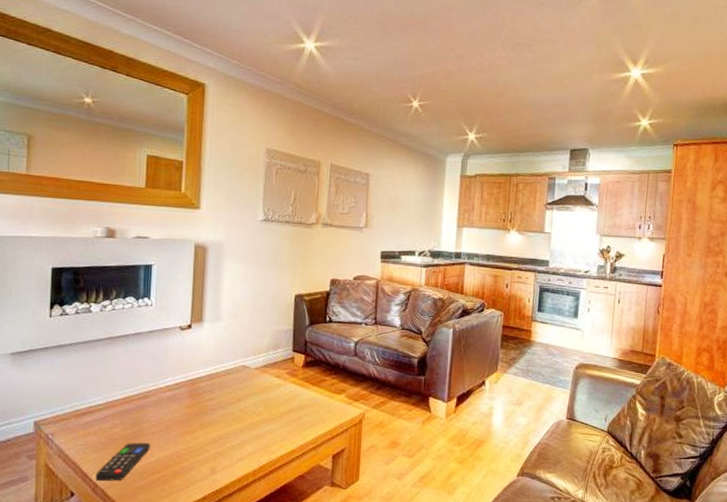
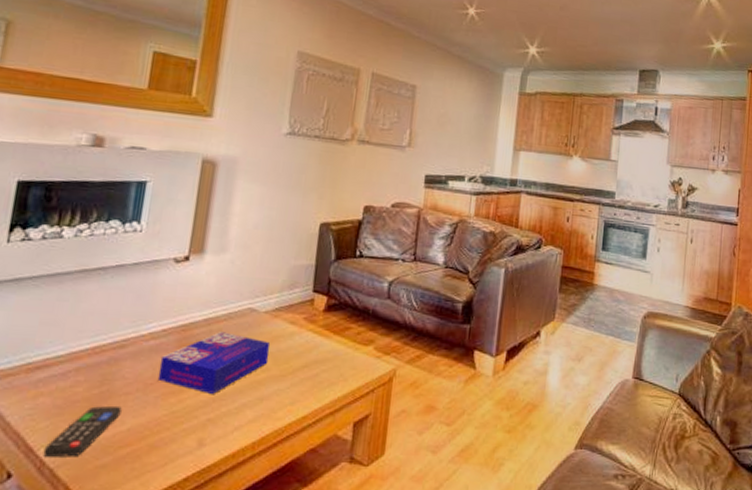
board game: none [175,385,262,433] -> present [157,332,271,394]

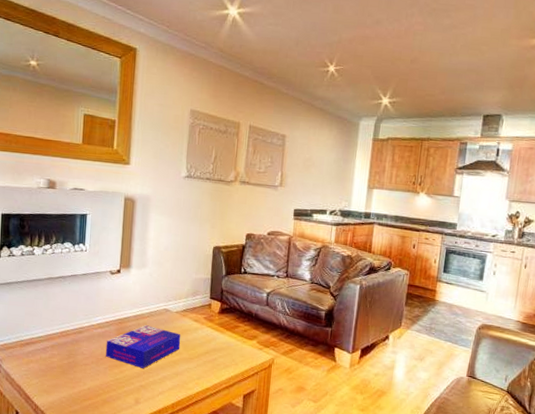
remote control: present [43,405,122,458] -> none [36,371,83,404]

